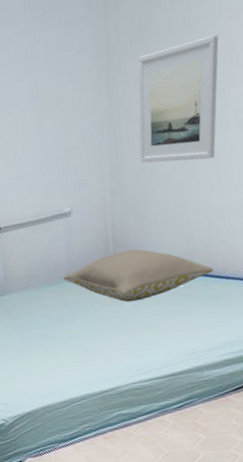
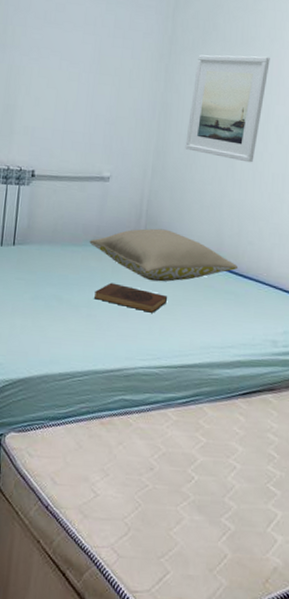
book: none [77,311,148,332] -> present [94,282,168,313]

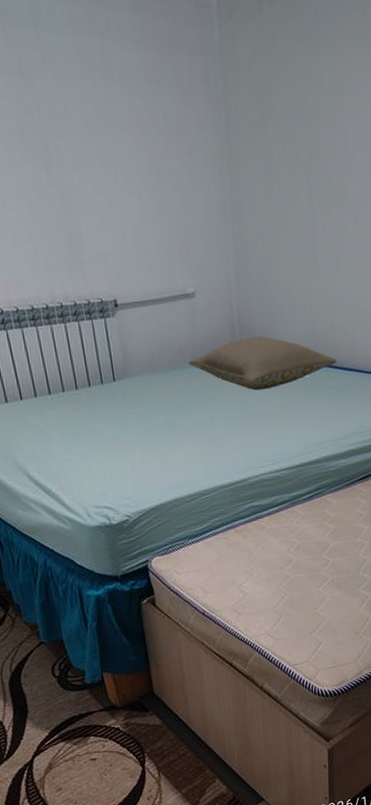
book: present [94,282,168,313] -> none [205,399,276,422]
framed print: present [185,54,270,163] -> none [259,130,335,252]

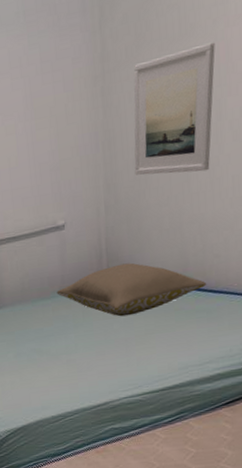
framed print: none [259,130,335,252] -> present [133,42,215,175]

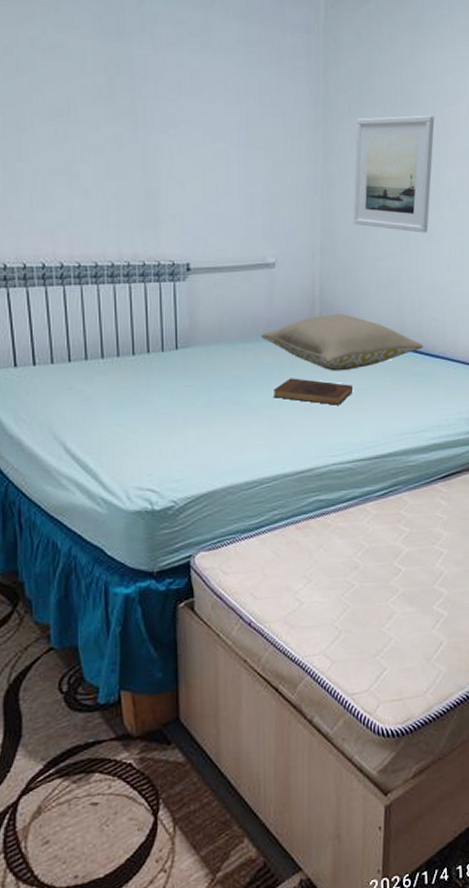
book: none [70,326,141,347] -> present [274,378,354,405]

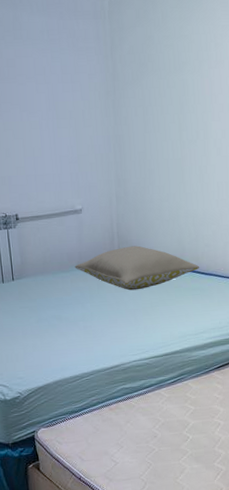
book: present [274,378,354,405] -> none [87,297,147,317]
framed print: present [353,115,435,233] -> none [139,78,202,177]

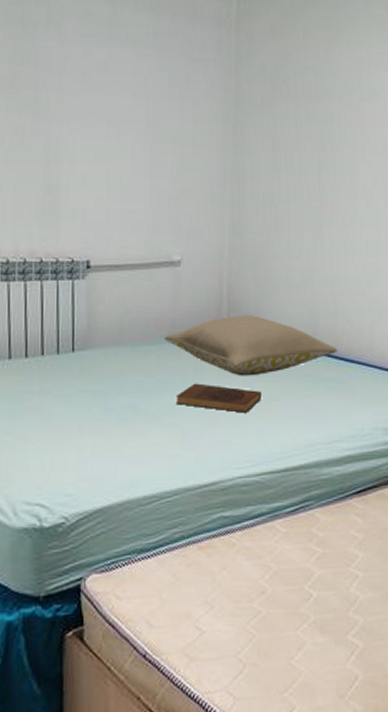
book: none [87,297,147,317] -> present [177,383,263,413]

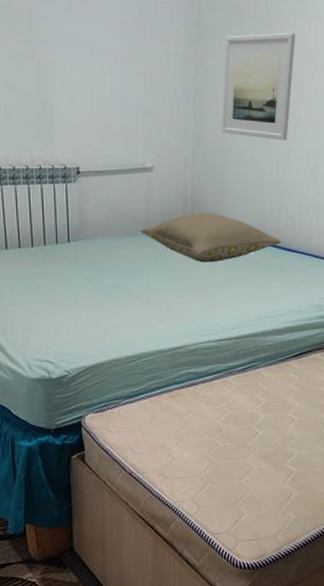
book: present [177,383,263,413] -> none [151,268,220,292]
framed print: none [264,110,350,231] -> present [222,32,296,141]

